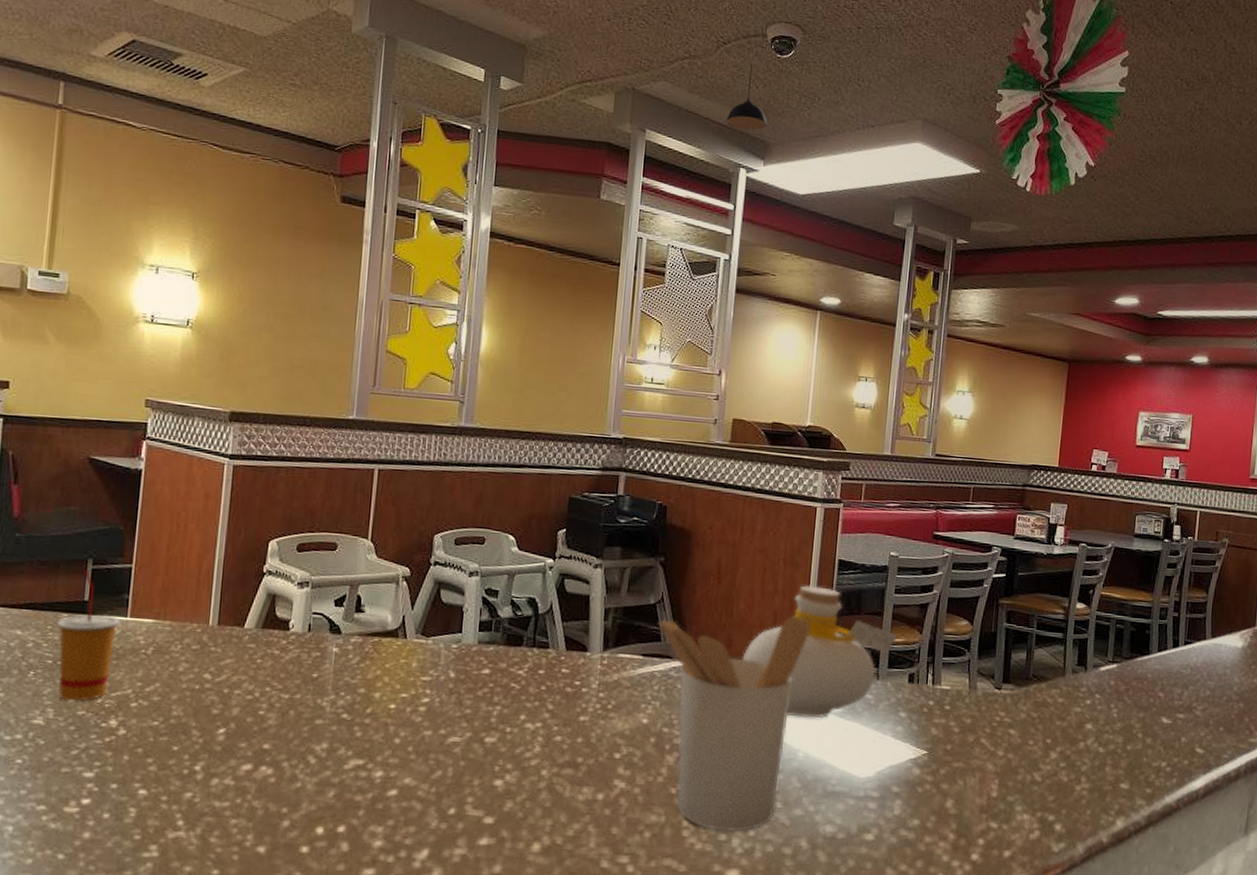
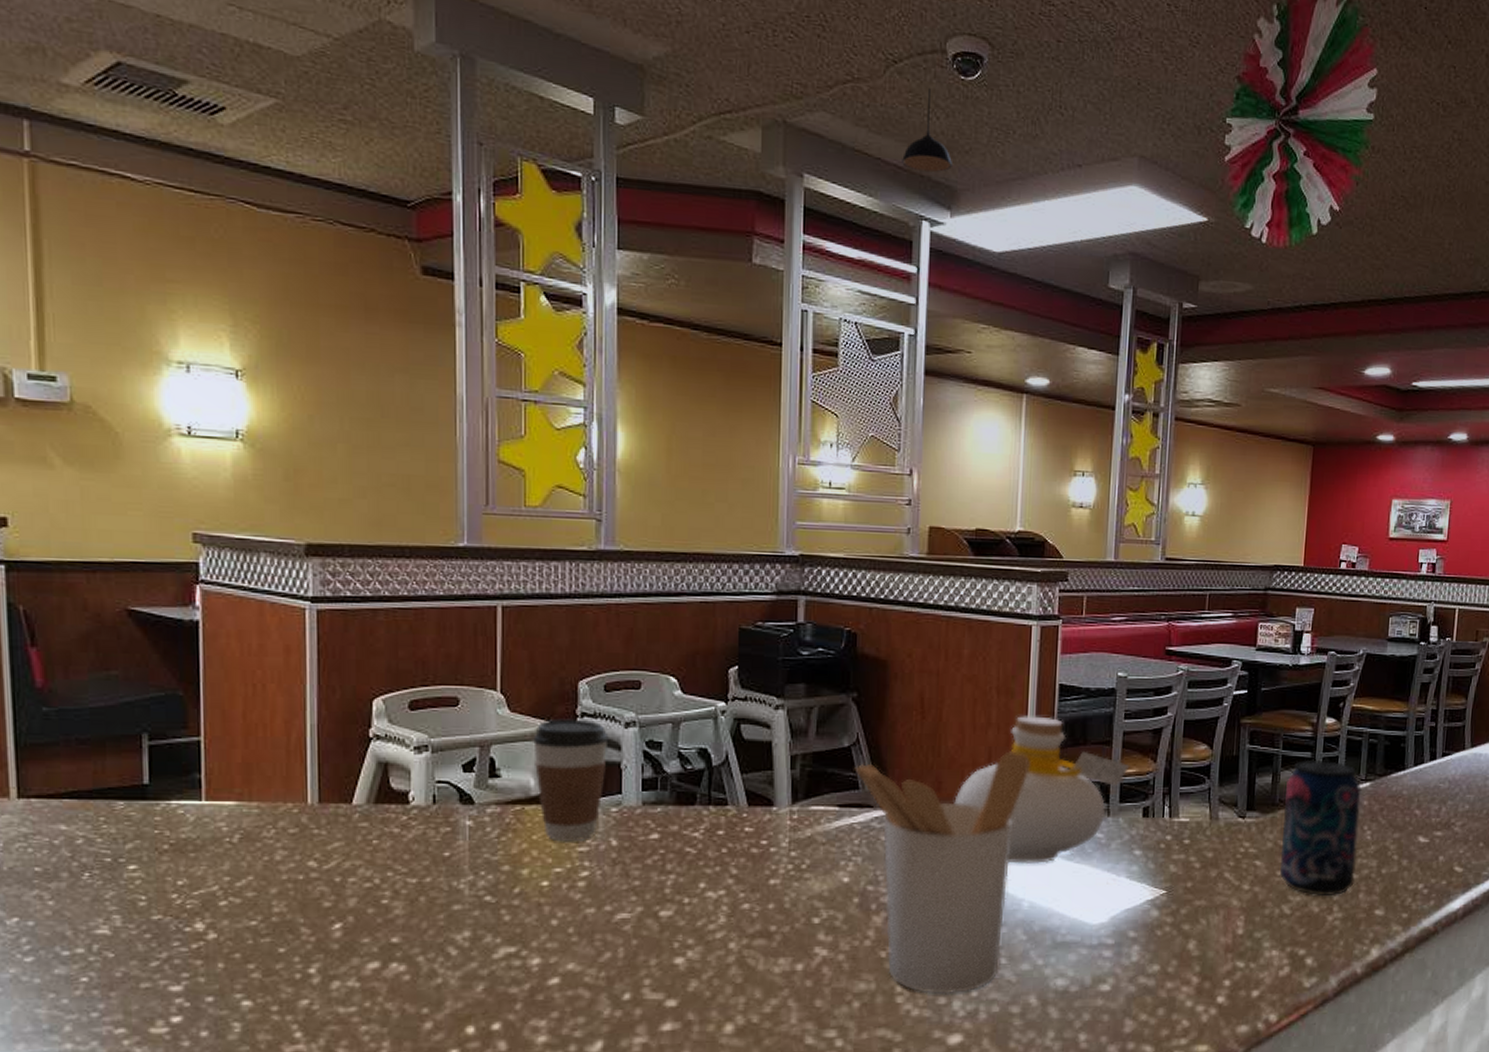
drinking cup: present [56,569,120,701] -> none [111,746,193,904]
coffee cup: none [393,565,455,672] -> present [533,718,609,842]
beverage can: none [1032,639,1109,768] -> present [1280,759,1362,897]

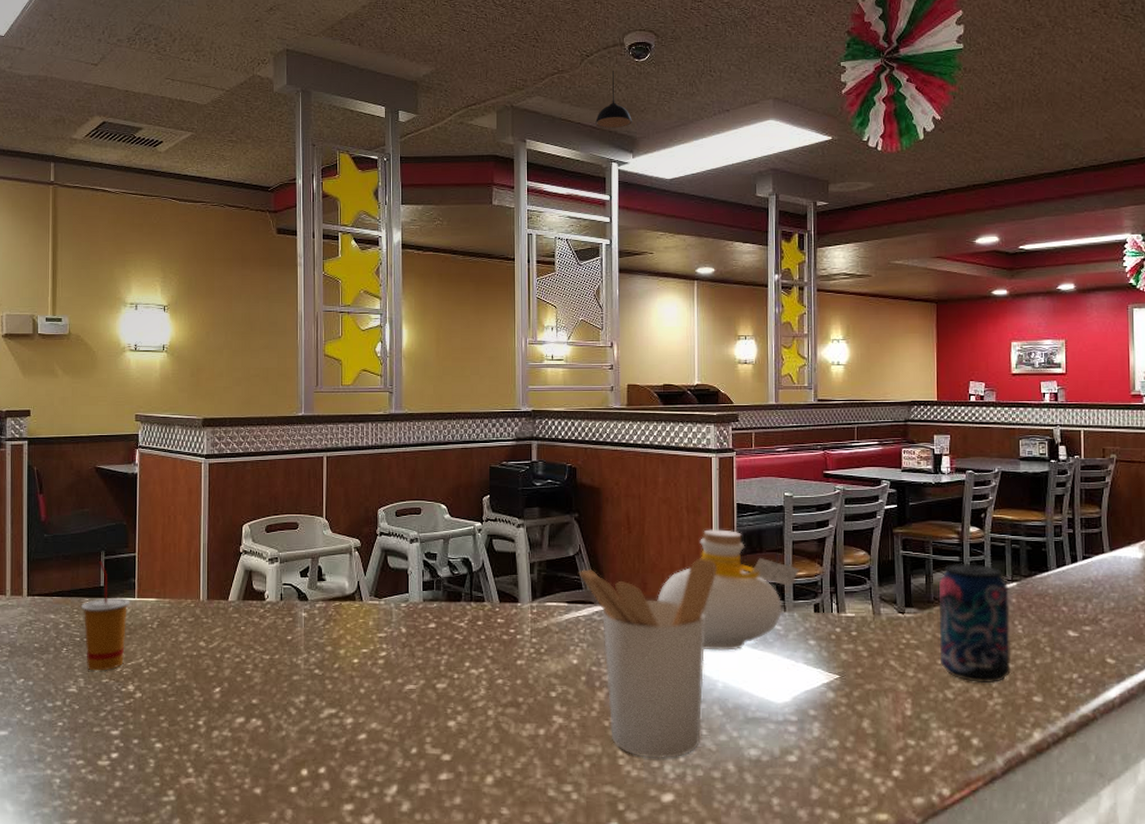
drinking cup: none [111,746,193,904] -> present [81,560,130,671]
coffee cup: present [533,718,609,842] -> none [347,537,399,629]

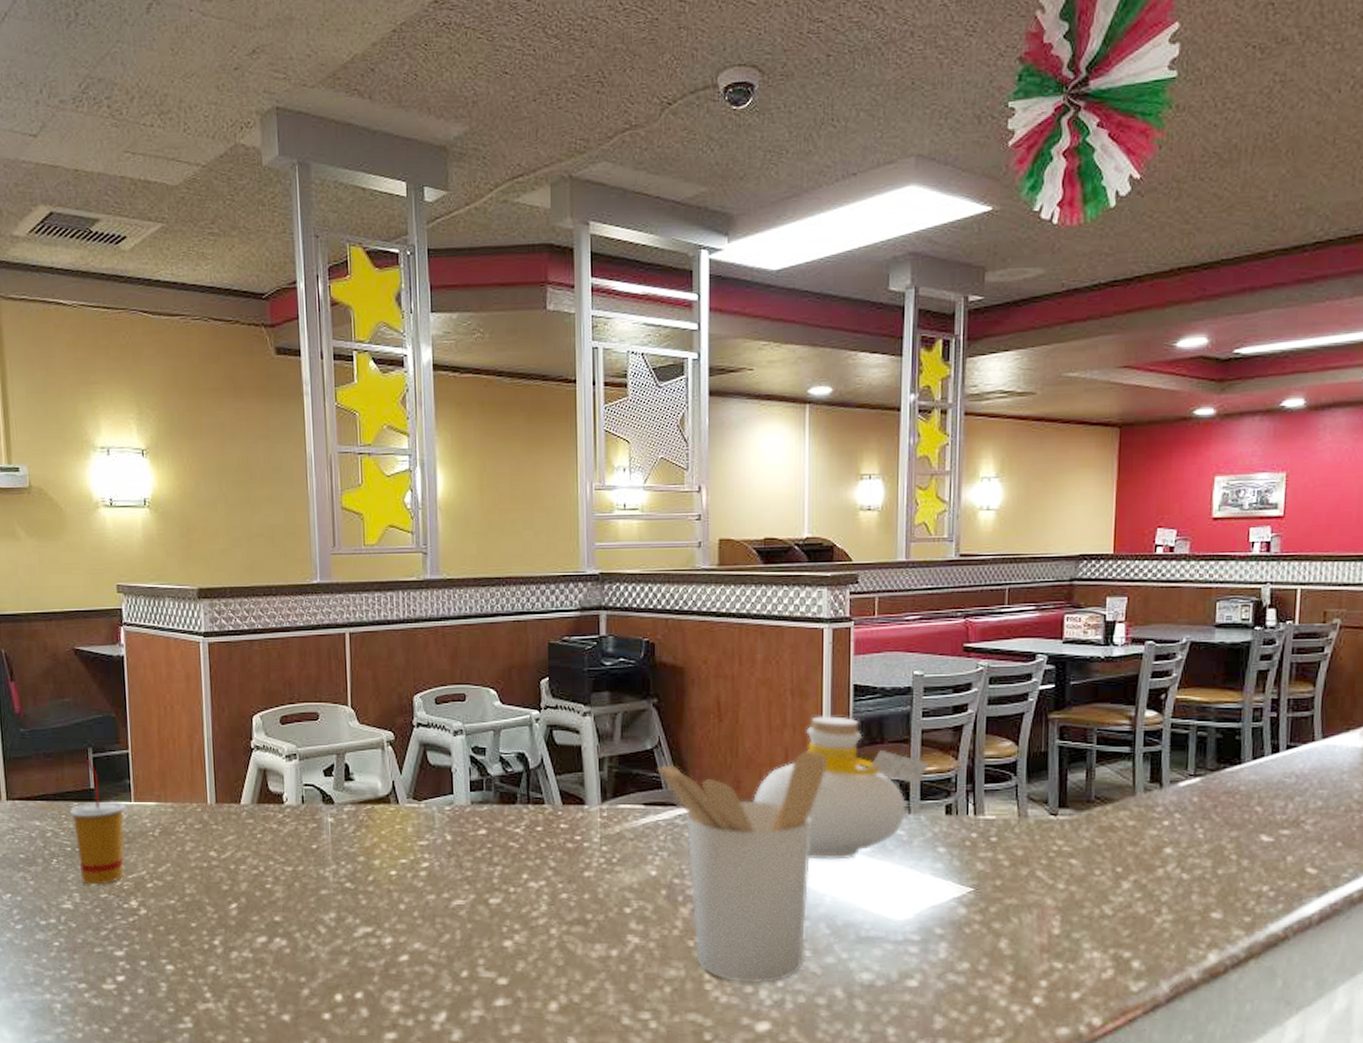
pendant light: present [595,71,632,129] -> none [680,123,727,204]
beverage can: present [938,563,1011,684] -> none [1098,754,1190,898]

